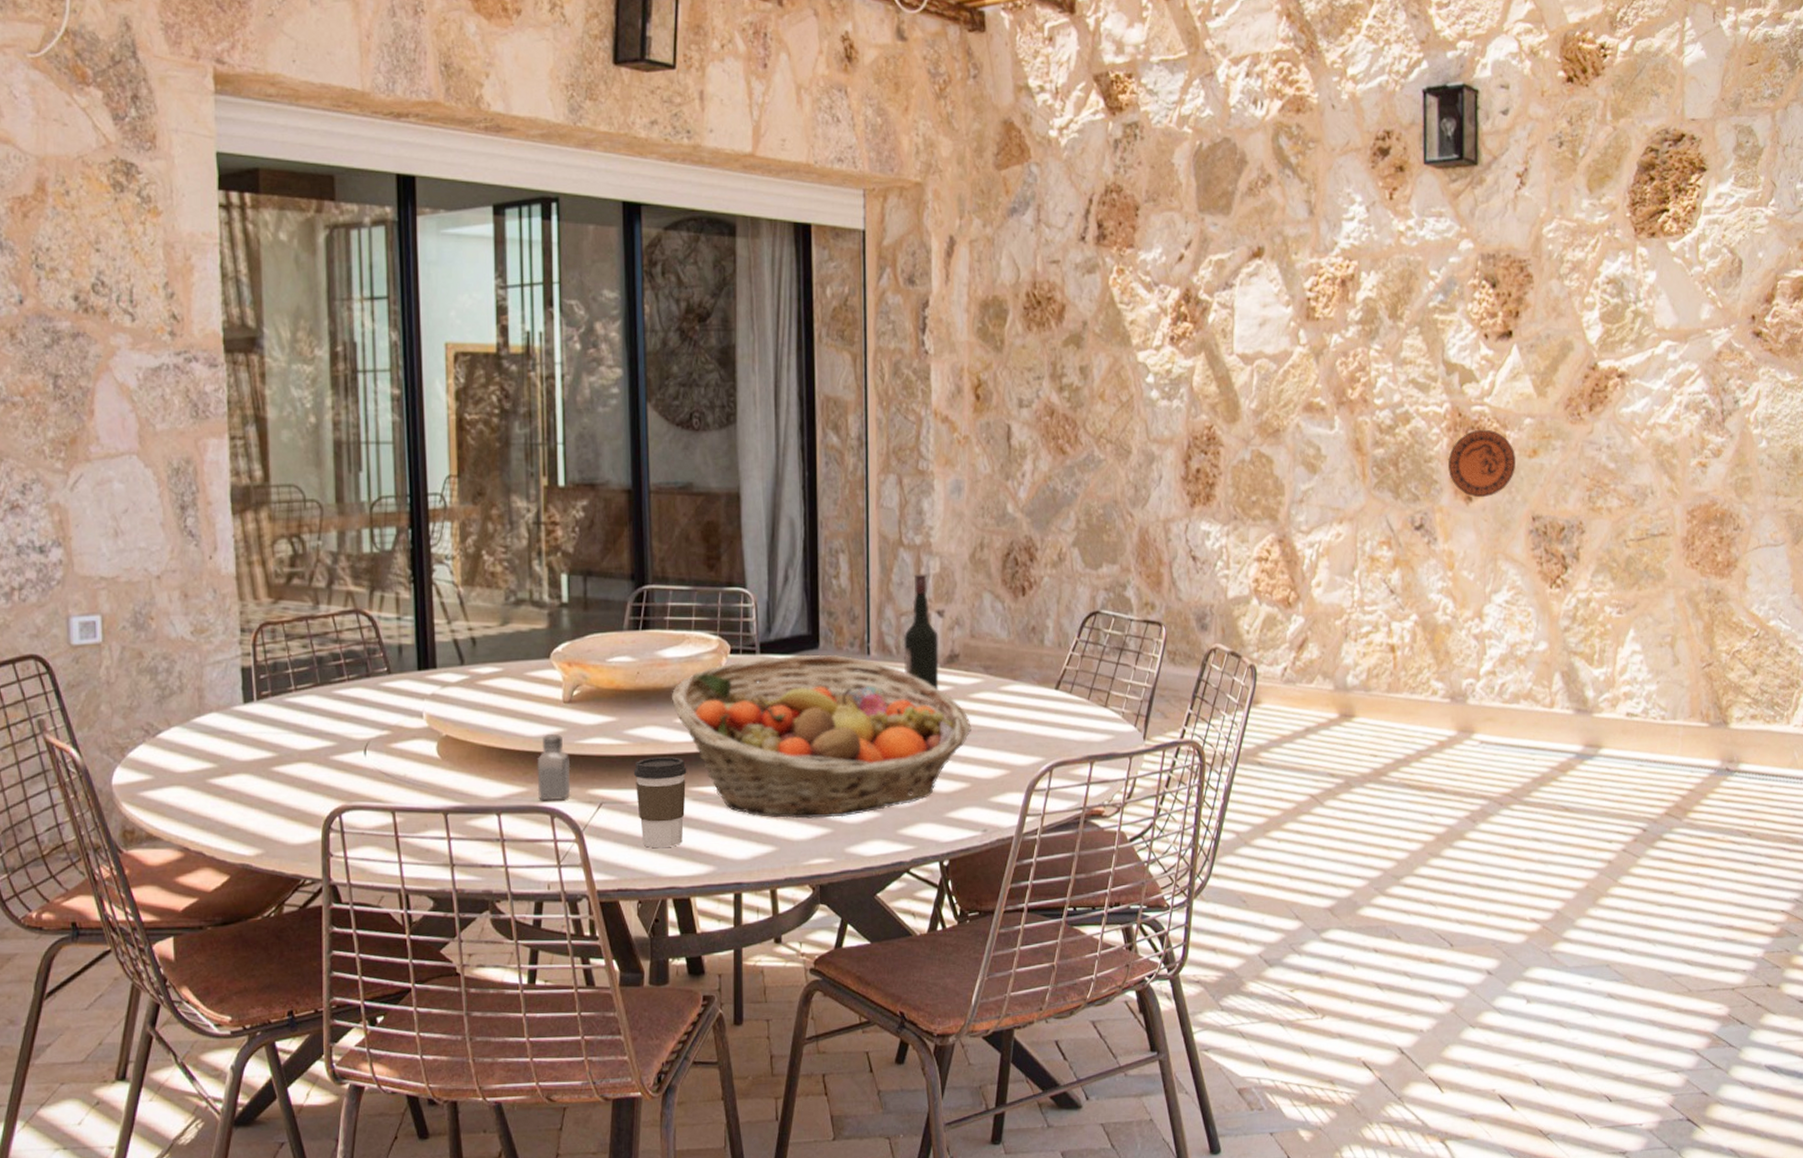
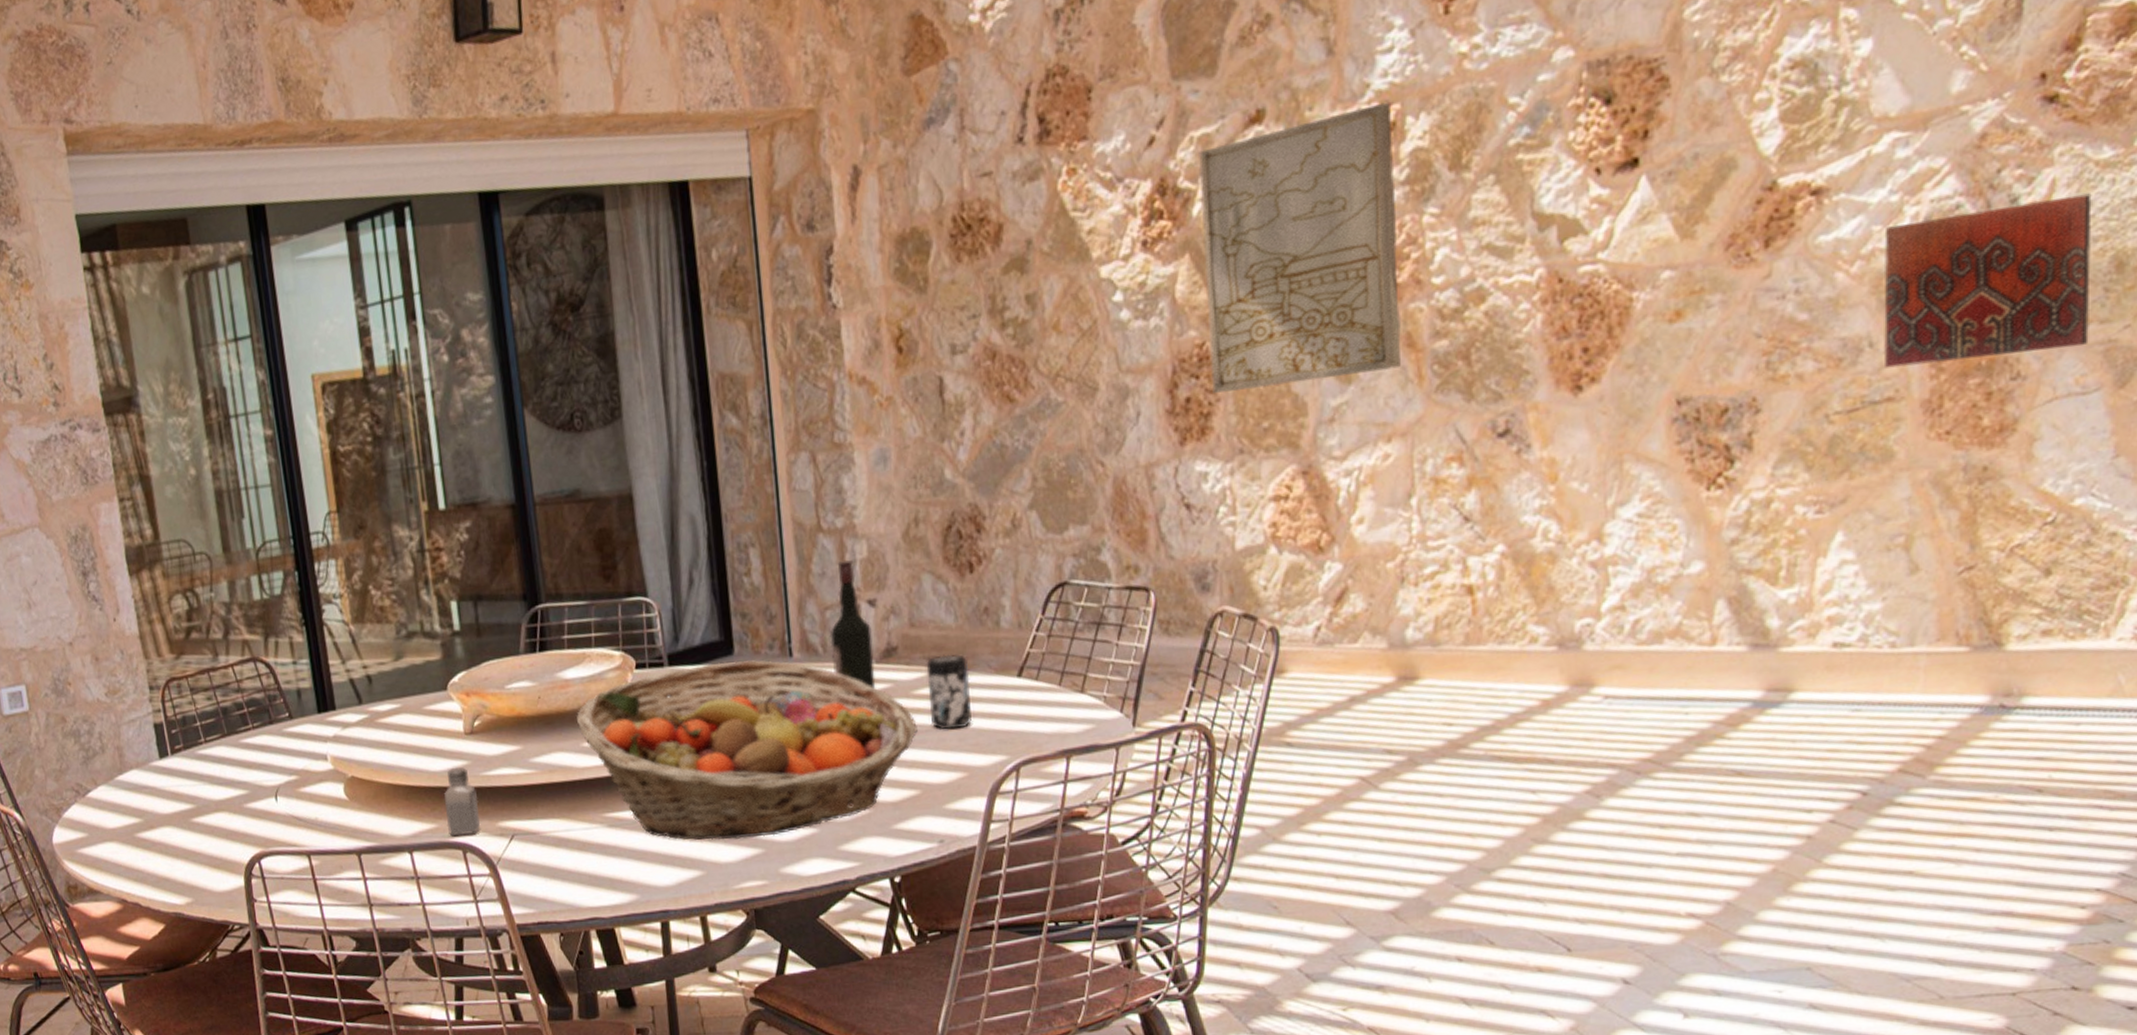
coffee cup: present [633,757,687,849] -> none [543,782,601,879]
beverage can: none [982,665,1017,731] -> present [926,654,972,730]
wall relief: none [1215,258,1352,468] -> present [1199,102,1401,393]
decorative plate: present [1448,429,1517,498] -> none [1545,294,1650,386]
decorative tile: none [1660,404,1780,512] -> present [1883,193,2092,368]

